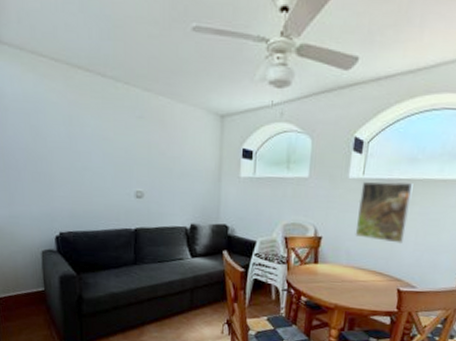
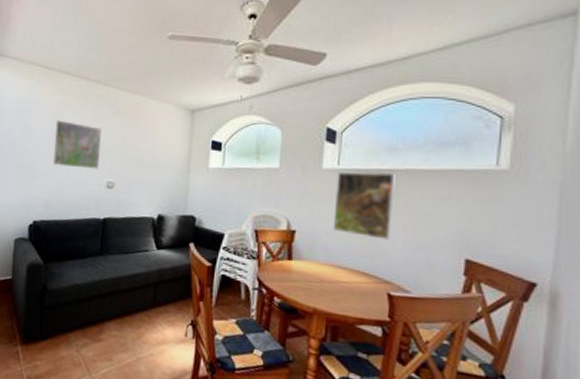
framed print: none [71,122,126,178] -> present [53,120,102,169]

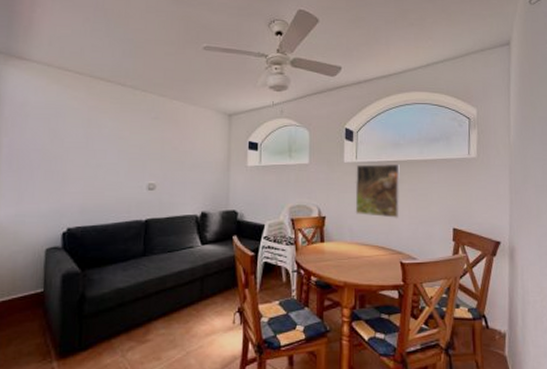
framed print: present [53,120,102,169] -> none [88,125,140,172]

